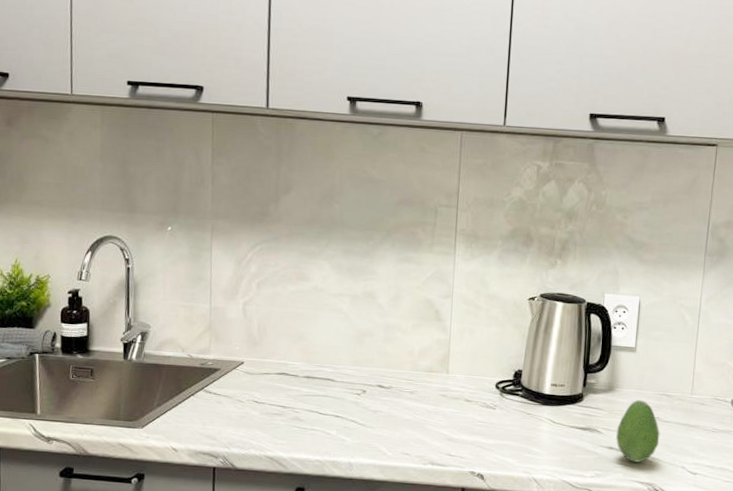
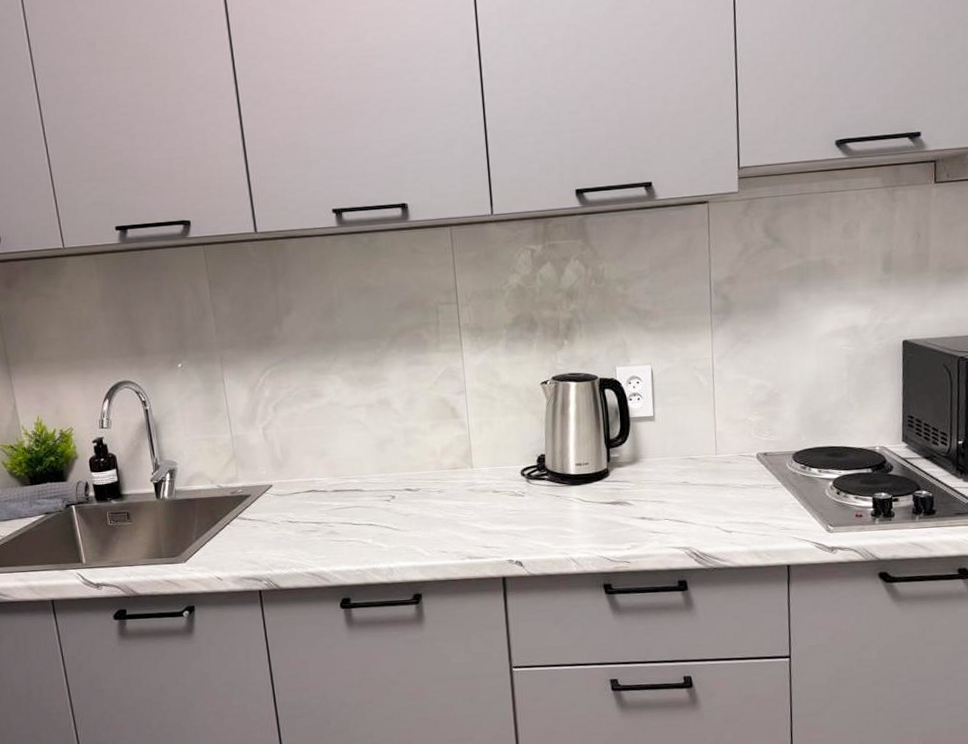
fruit: present [616,400,660,463] -> none [646,467,691,529]

